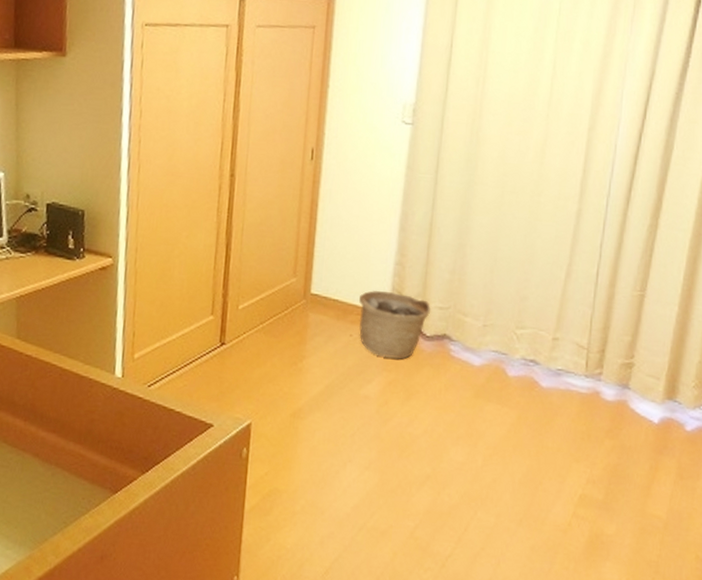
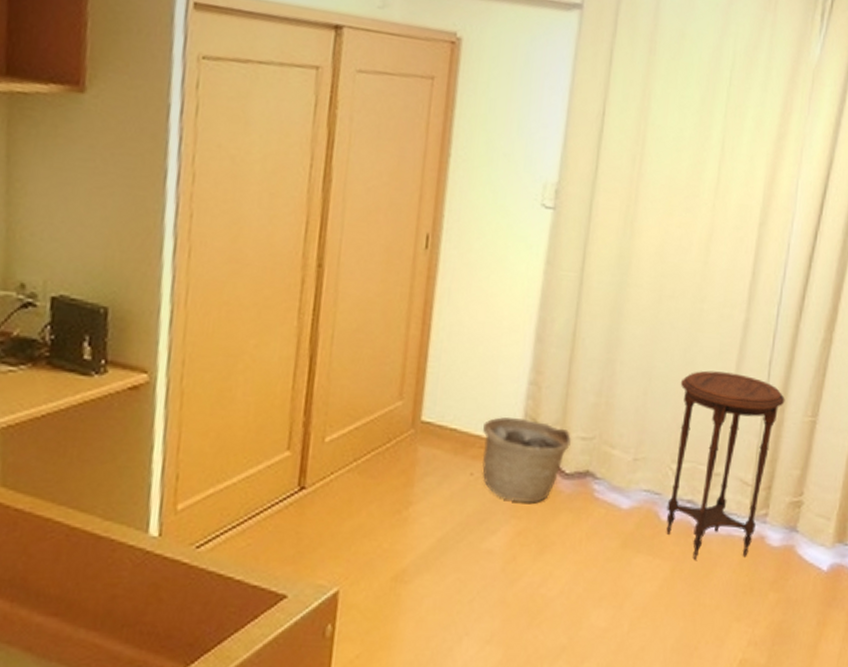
side table: none [512,252,616,410] -> present [666,370,785,560]

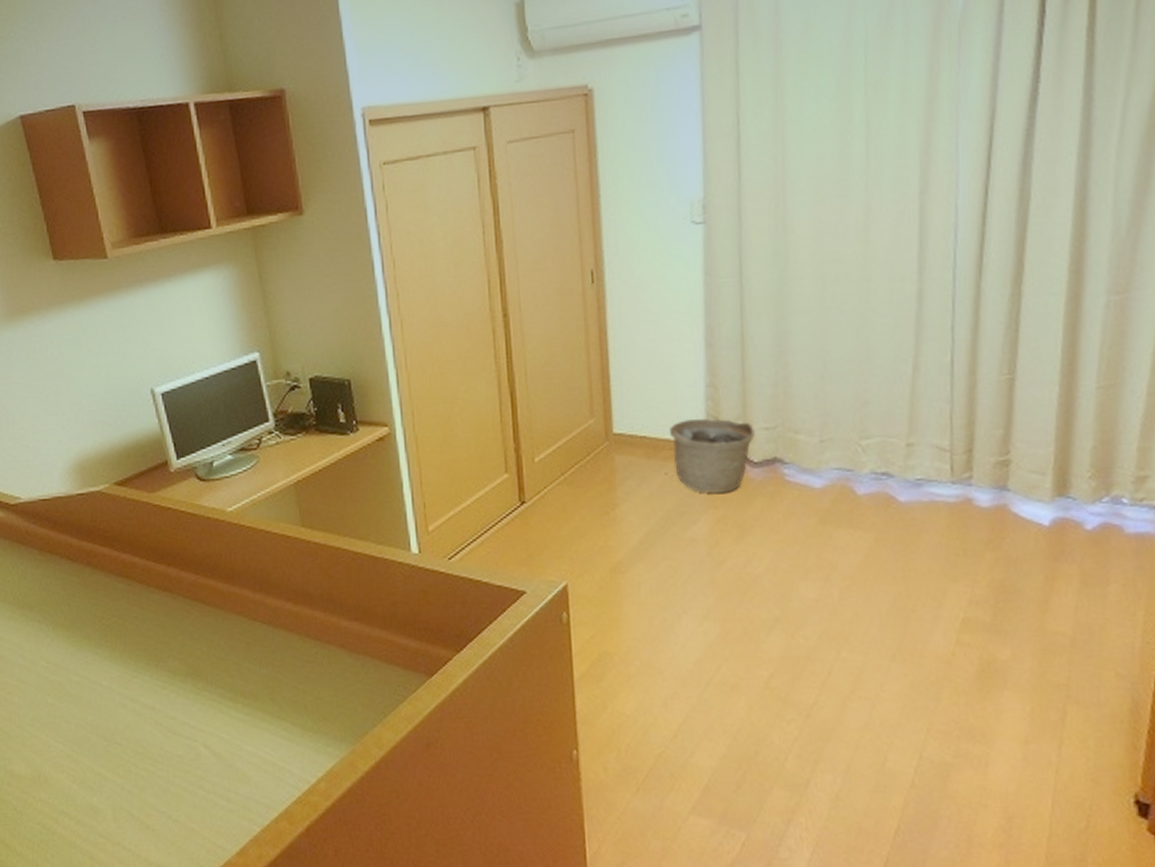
side table: present [666,370,785,560] -> none [857,344,975,528]

